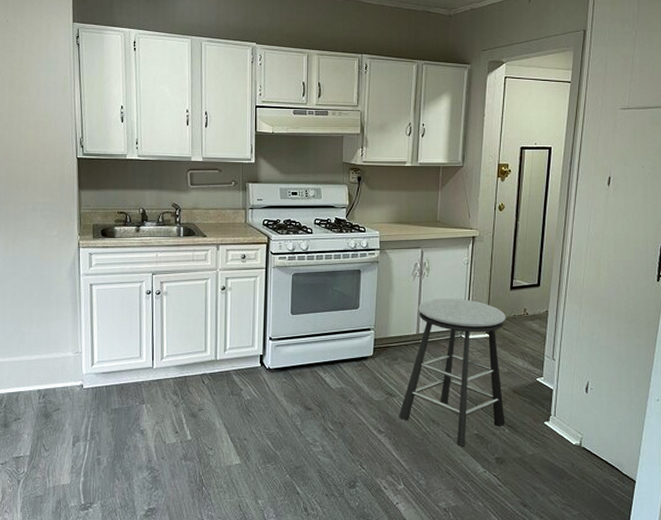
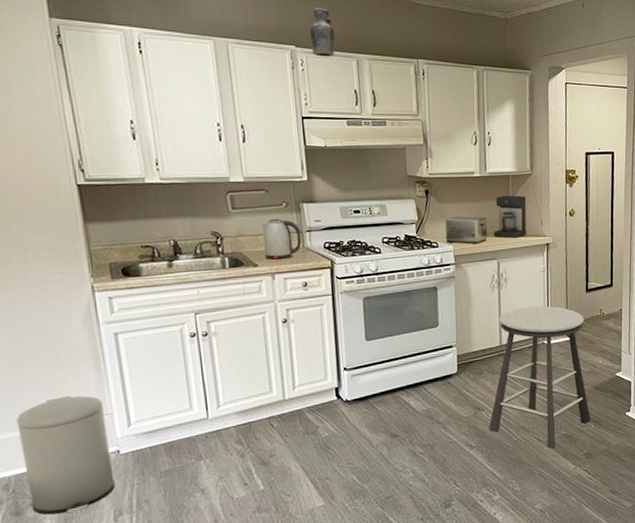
pedal bin: none [13,332,77,433] -> present [17,395,115,515]
kettle: none [212,195,245,232] -> present [261,218,302,260]
ceramic jug: none [270,9,290,53] -> present [310,8,335,57]
toaster: none [373,203,415,232] -> present [445,215,488,245]
coffee maker: none [419,185,456,228] -> present [493,195,527,238]

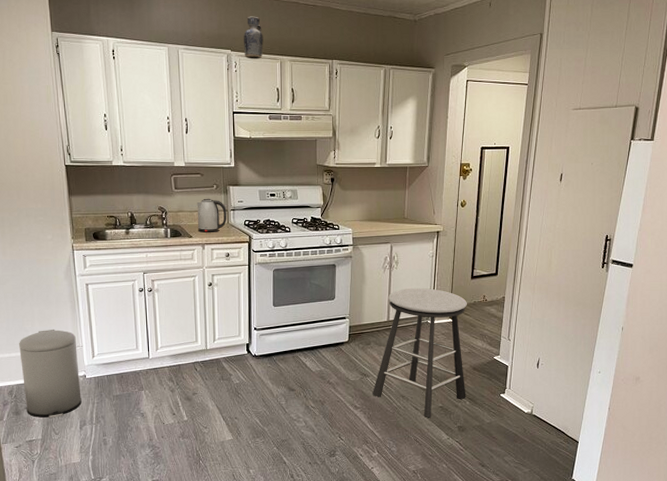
toaster: present [445,215,488,245] -> none [346,202,384,229]
coffee maker: present [493,195,527,238] -> none [388,185,421,225]

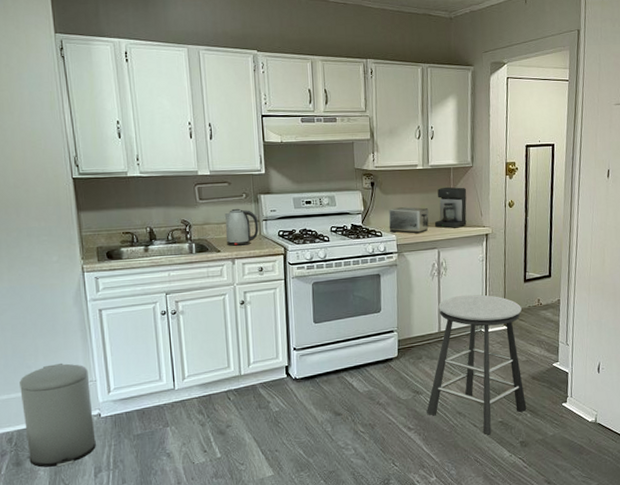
ceramic jug: present [244,16,264,59] -> none [270,15,293,60]
toaster: none [346,202,384,229] -> present [388,206,429,234]
coffee maker: none [388,185,421,225] -> present [434,187,467,229]

